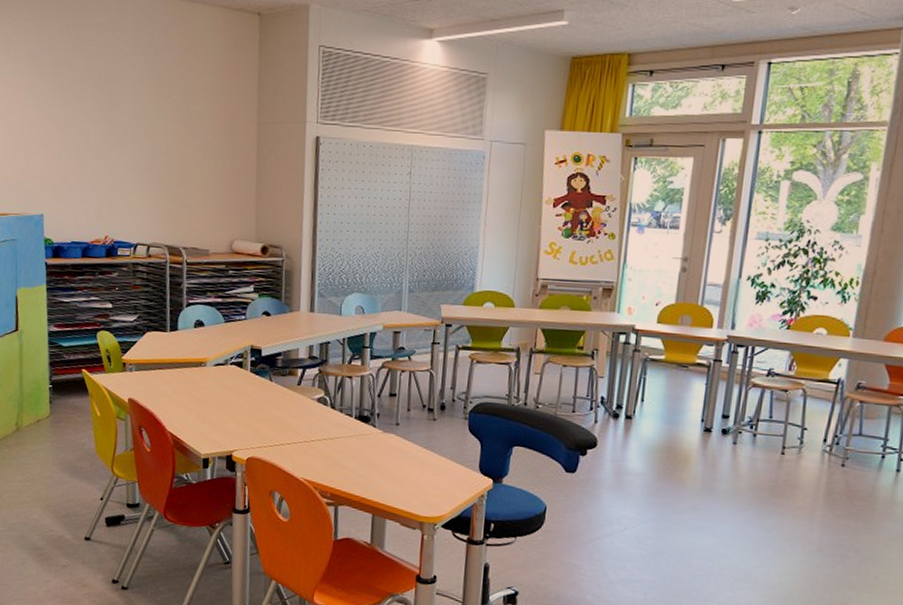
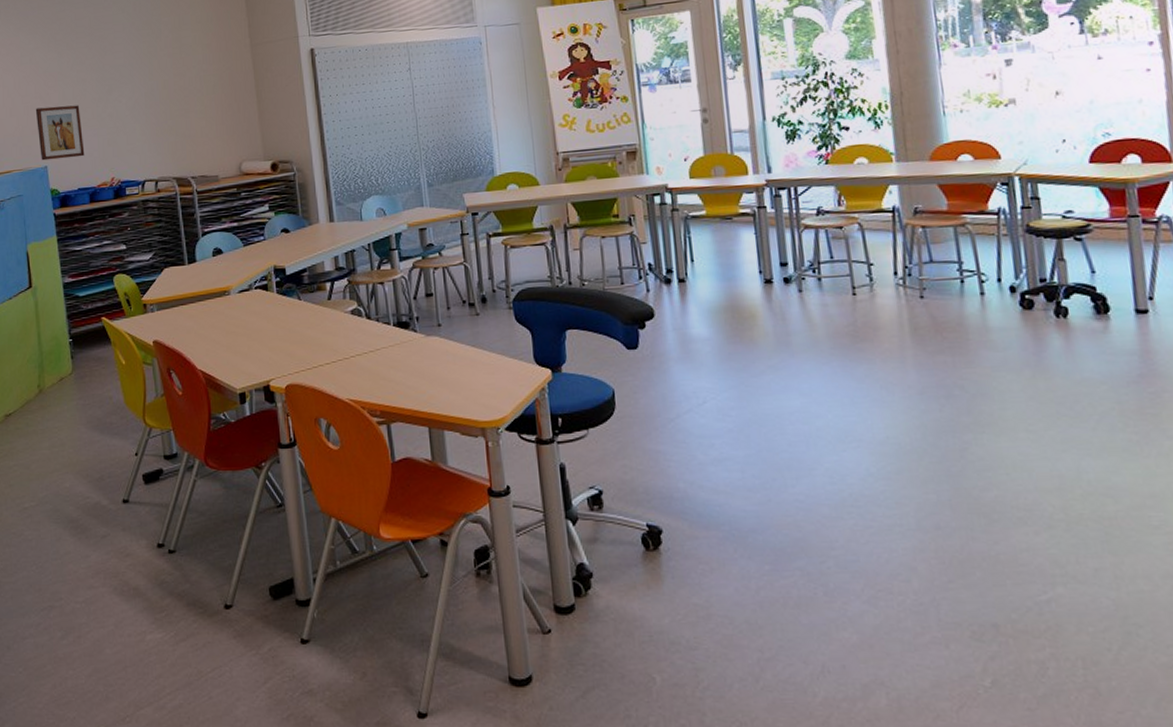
wall art: none [36,154,82,211] -> present [35,105,85,161]

